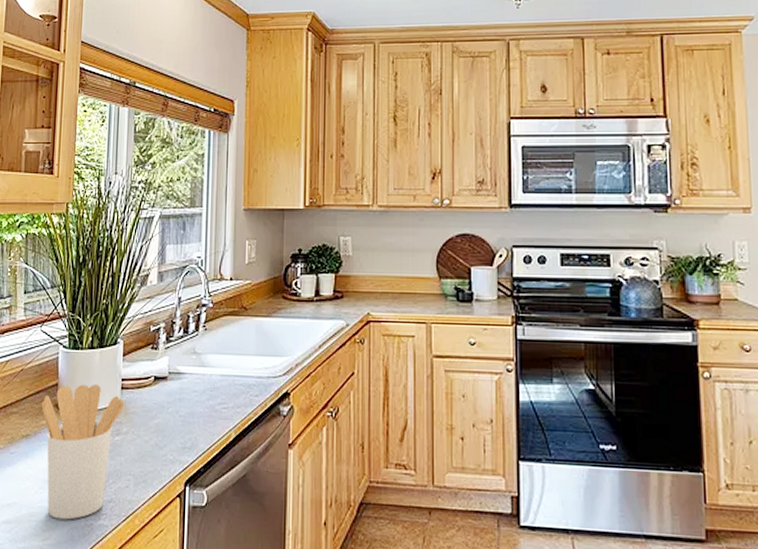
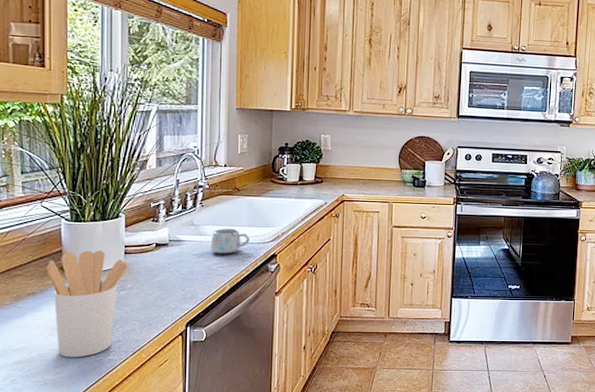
mug: none [213,358,259,391] -> present [210,228,250,254]

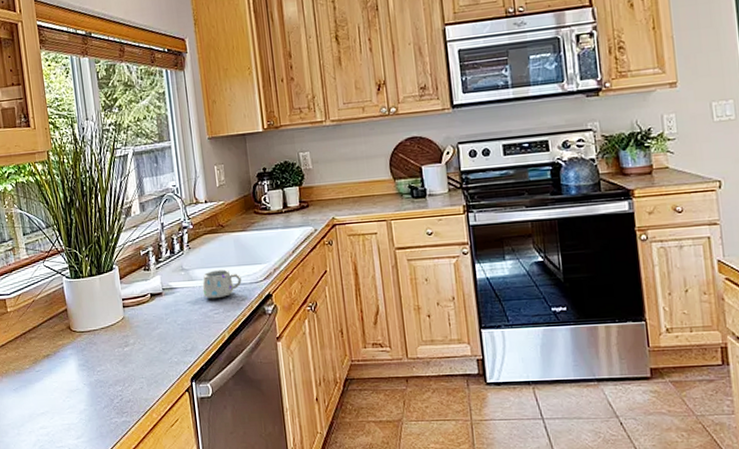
utensil holder: present [47,250,128,358] -> none [56,306,128,421]

